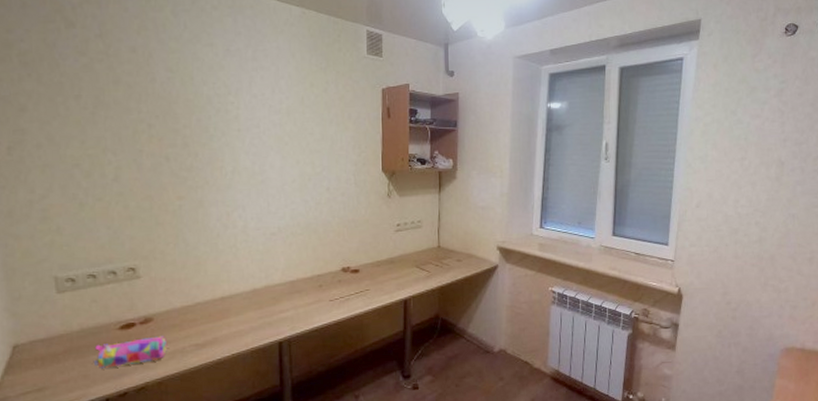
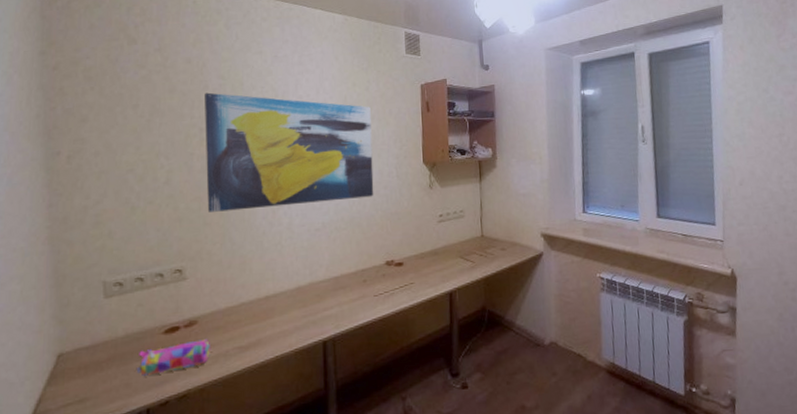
wall art: none [152,86,331,212] -> present [205,92,374,212]

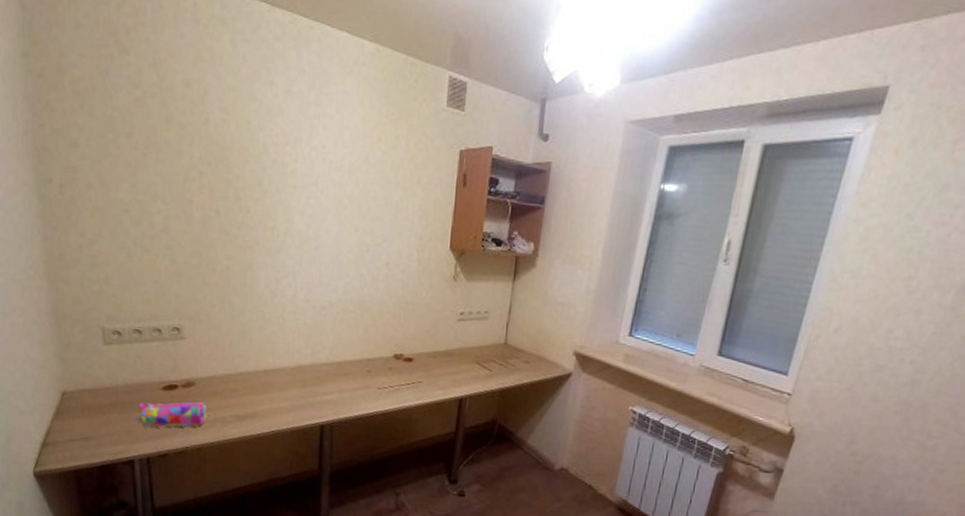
wall art: present [205,92,374,212] -> none [205,128,396,281]

